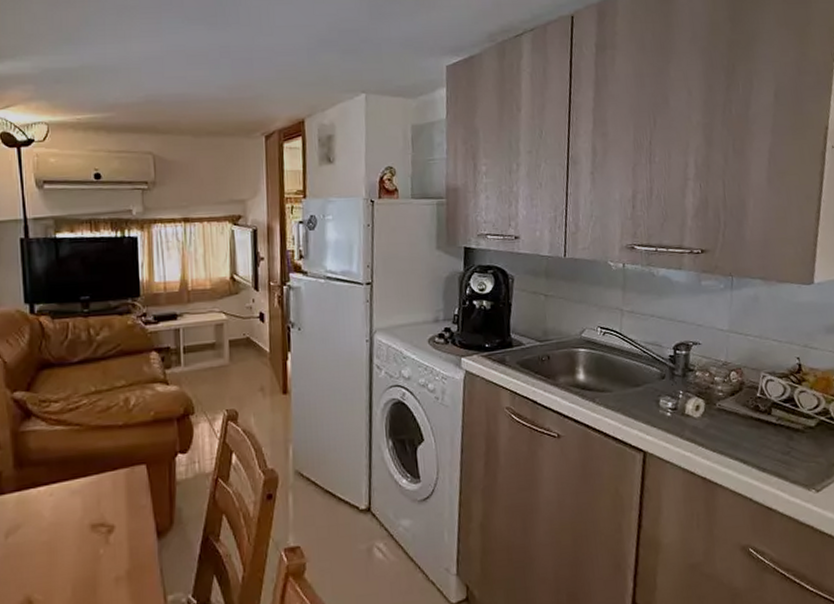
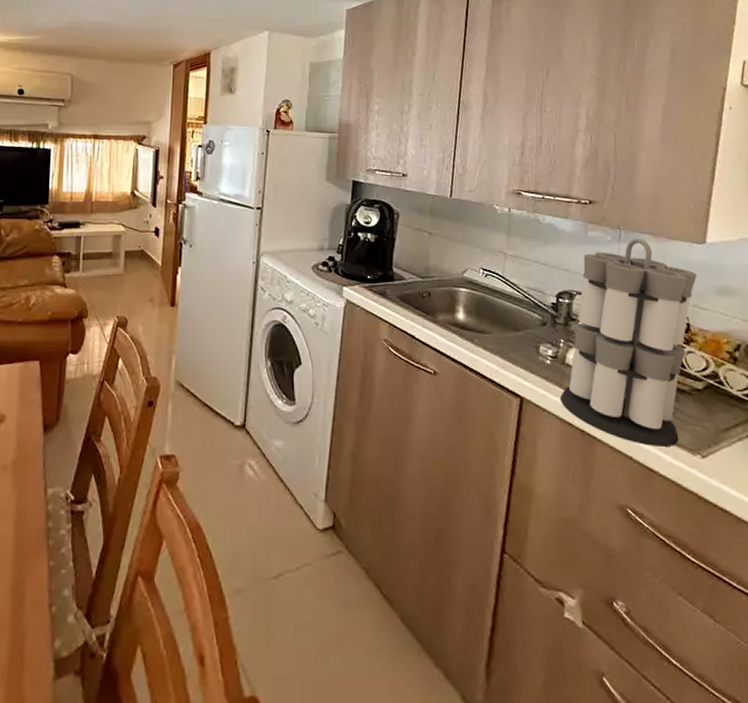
spice rack: none [681,284,807,487] -> present [559,239,697,448]

